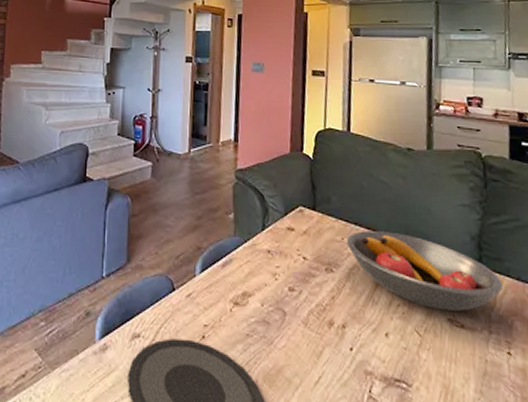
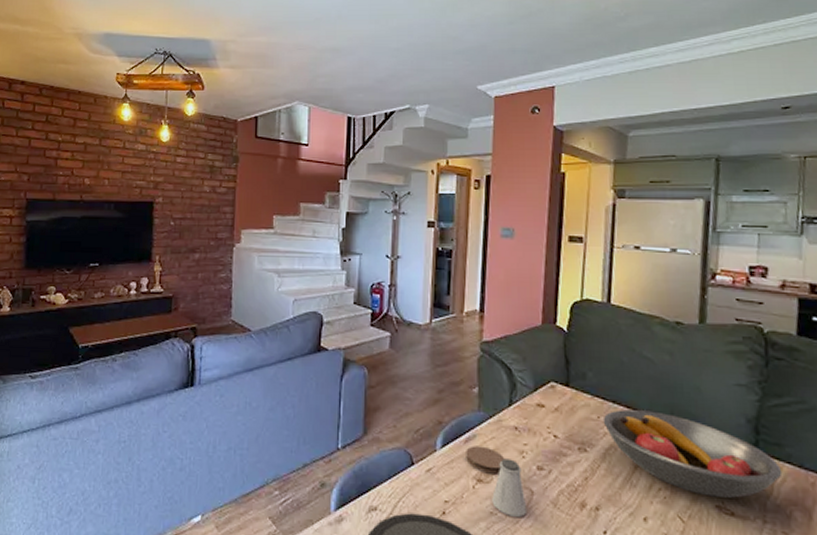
coaster: none [223,270,260,297] -> present [466,446,505,474]
saltshaker: none [248,281,281,337] -> present [492,458,527,517]

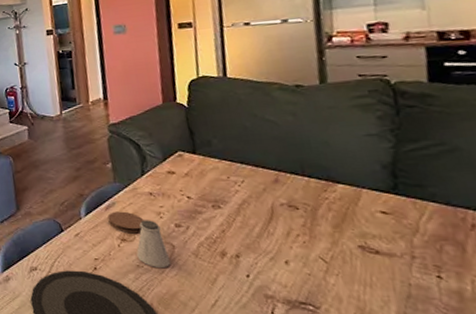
fruit bowl: present [603,409,783,498] -> none [232,167,428,238]

